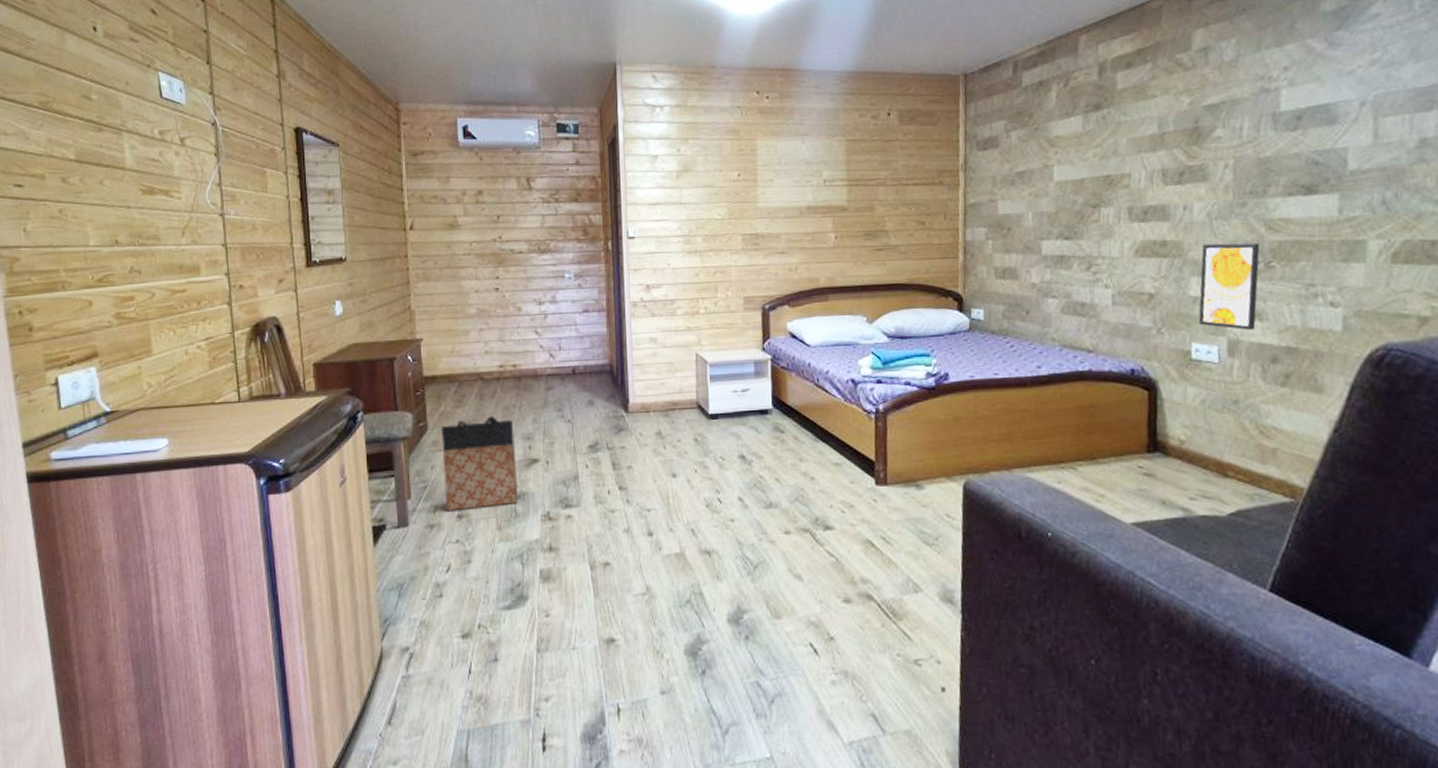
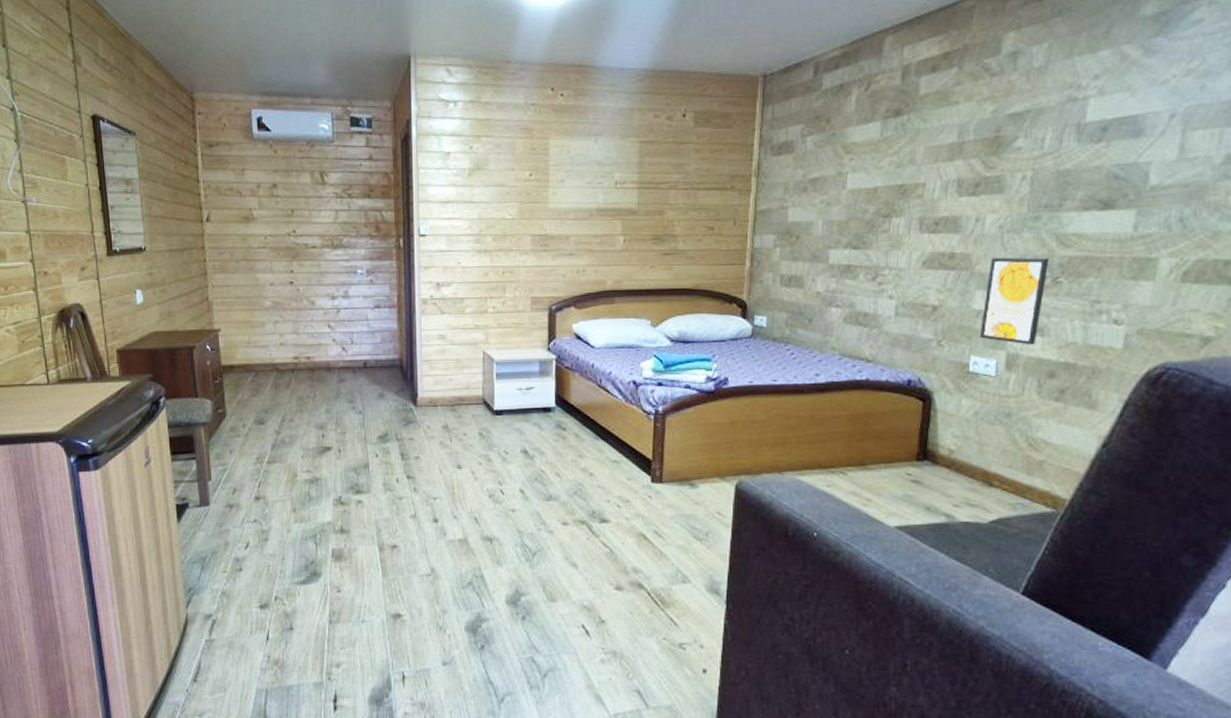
bag: present [440,416,519,512] -> none [238,405,312,493]

